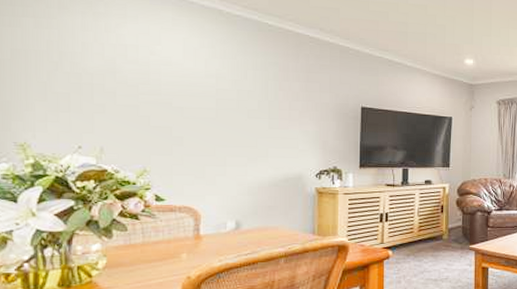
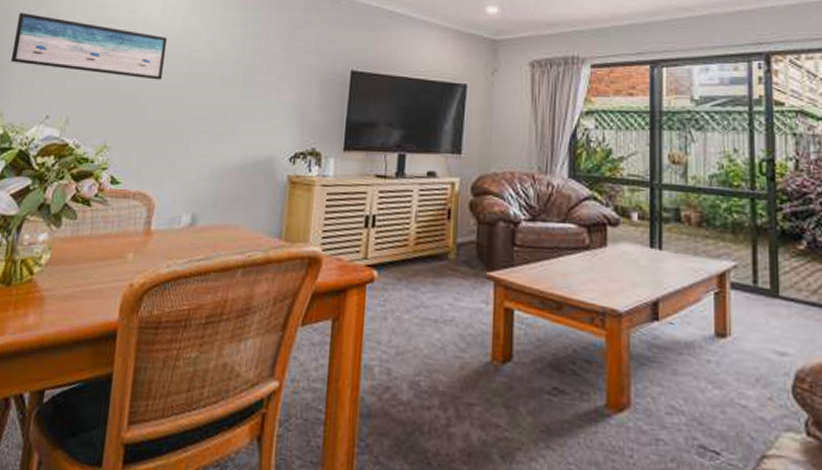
wall art: none [27,51,193,114] -> present [10,12,168,80]

